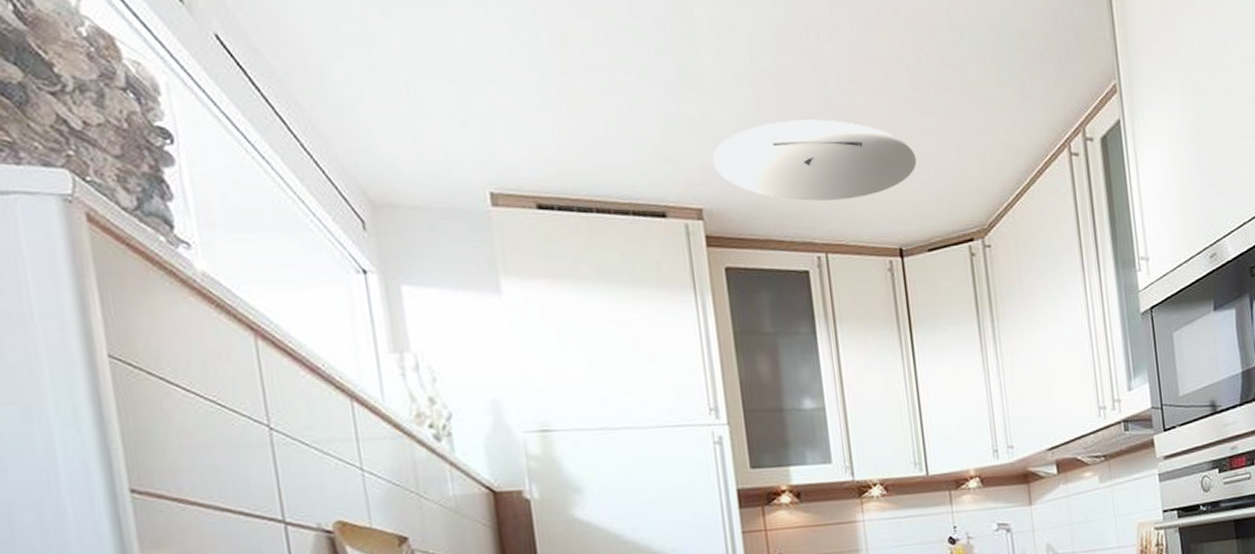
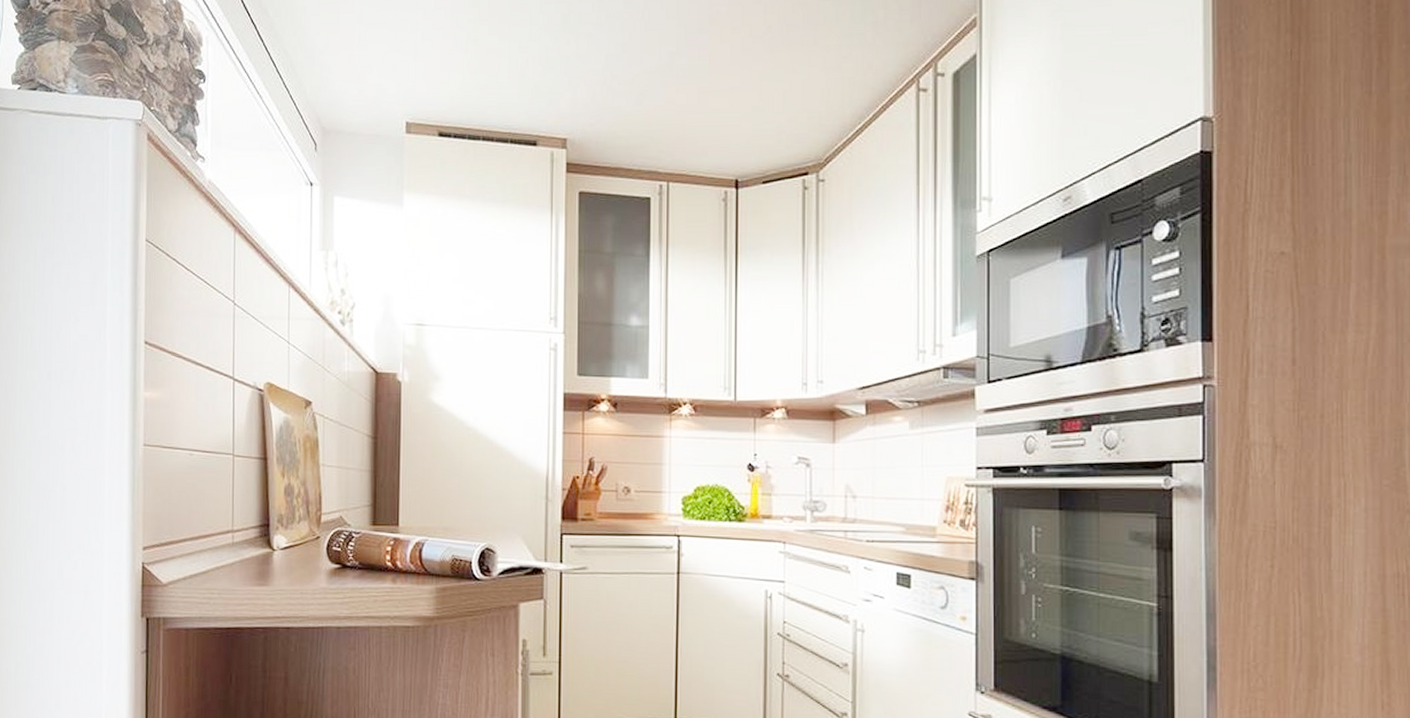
ceiling light: present [713,119,917,201] -> none [581,58,762,133]

